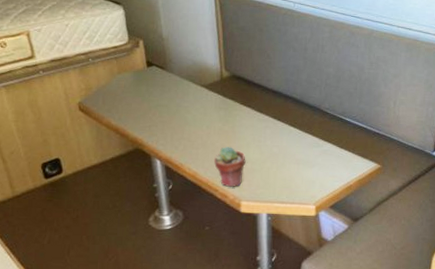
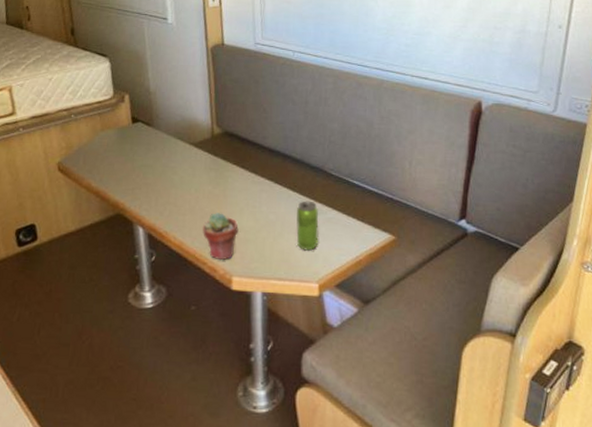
beverage can: none [296,135,316,178] -> present [296,200,319,251]

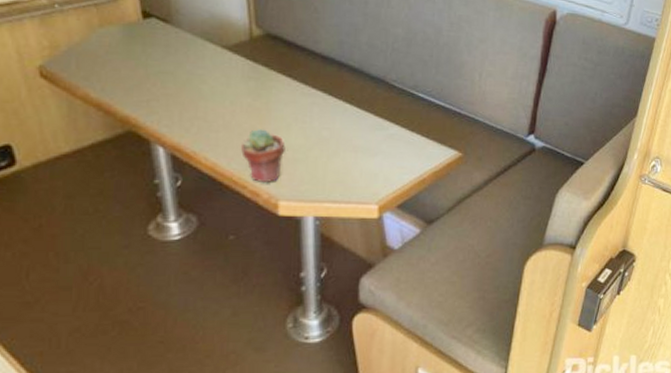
beverage can: present [296,200,319,251] -> none [353,115,379,170]

